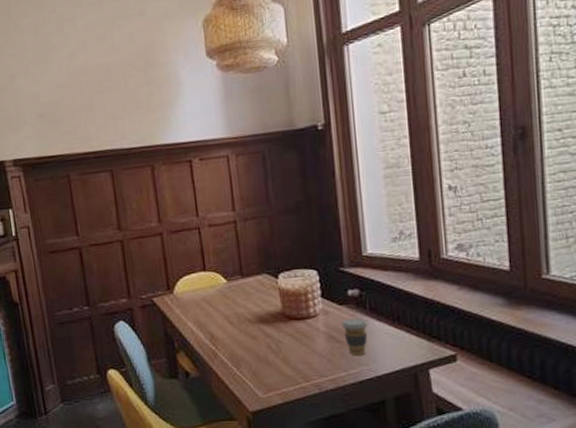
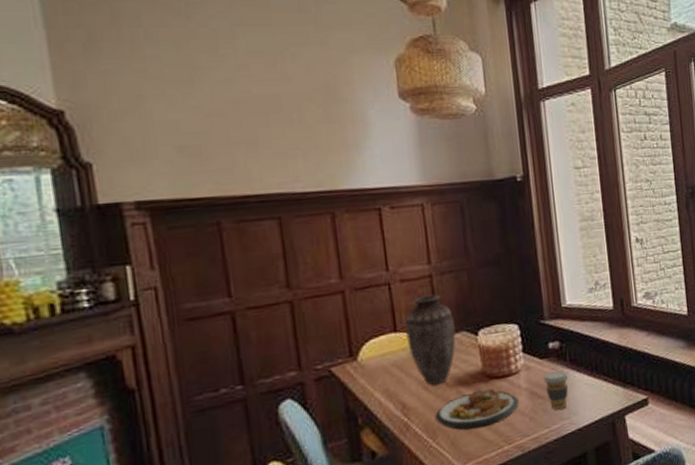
vase: none [213,239,258,321] -> present [405,294,456,386]
plate: none [239,328,317,364] -> present [435,387,519,430]

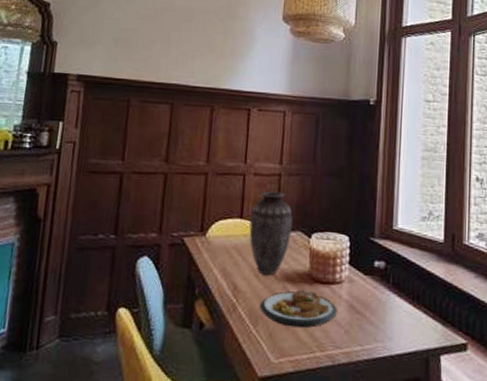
coffee cup: present [543,370,569,411] -> none [364,290,389,332]

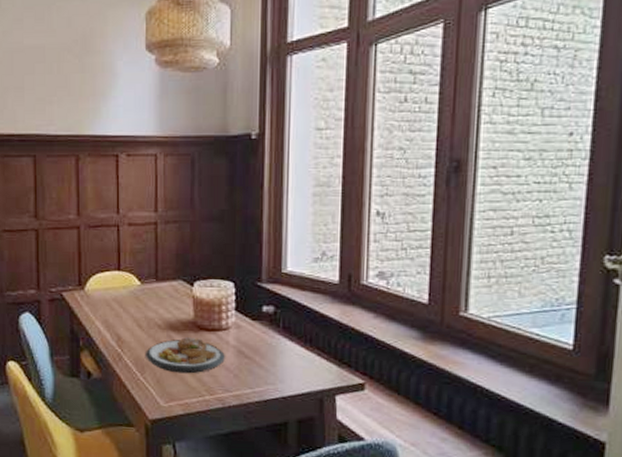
vase: present [249,191,293,276] -> none [128,241,174,325]

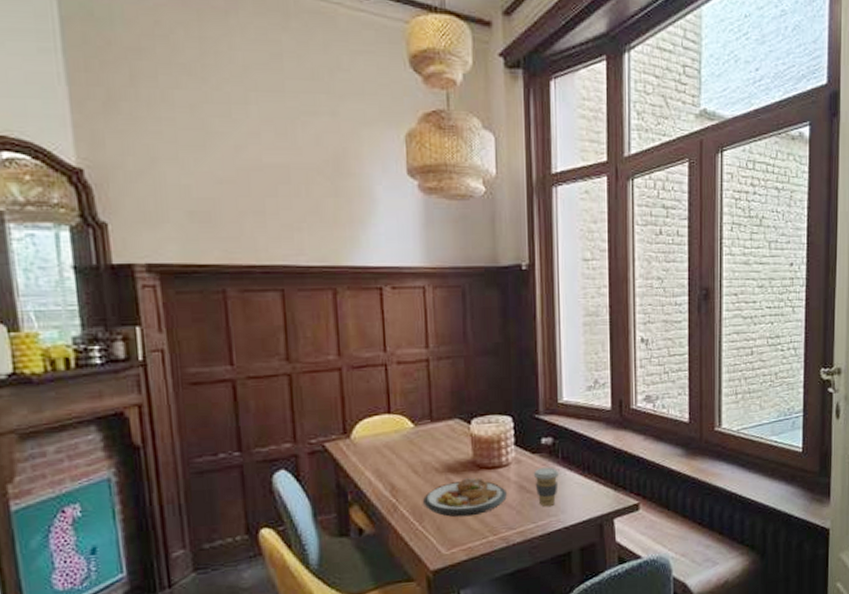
coffee cup: none [252,335,280,375] -> present [533,467,560,507]

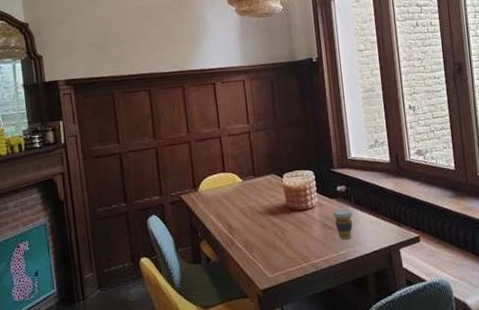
plate: present [423,477,507,517] -> none [252,218,314,249]

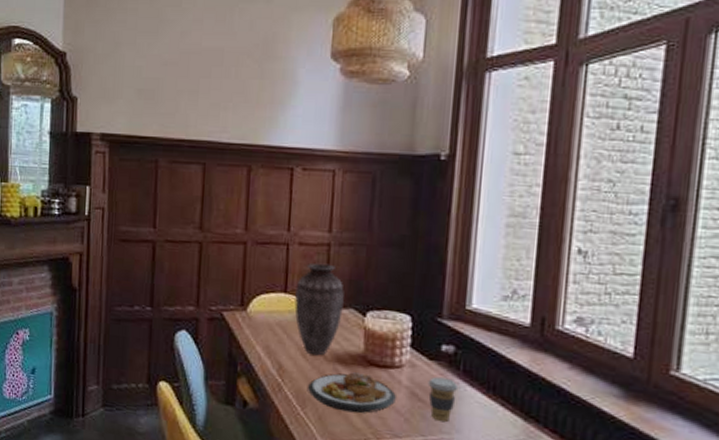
vase: none [231,146,267,213] -> present [294,263,345,356]
plate: none [252,218,314,249] -> present [308,372,396,414]

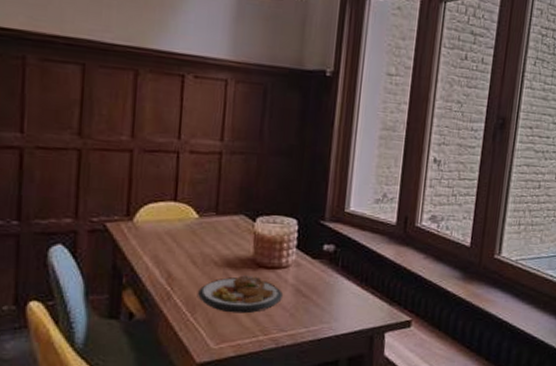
vase: present [294,263,345,356] -> none [185,171,236,262]
coffee cup: present [428,376,459,422] -> none [311,273,338,314]

